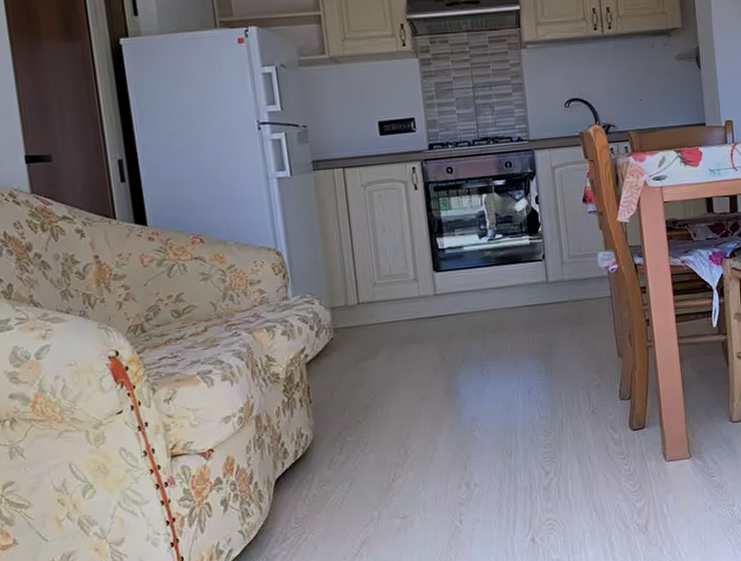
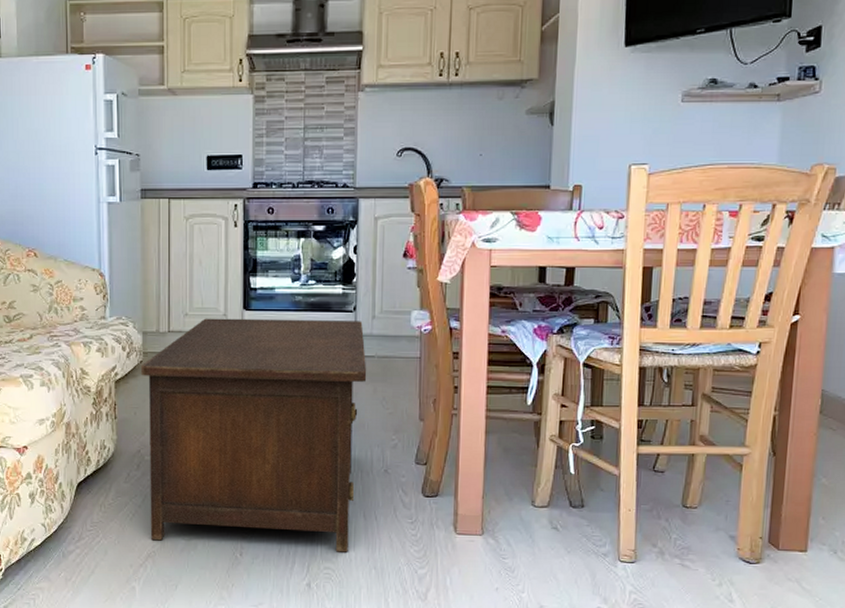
cabinet: none [333,268,567,526] -> present [141,318,367,553]

